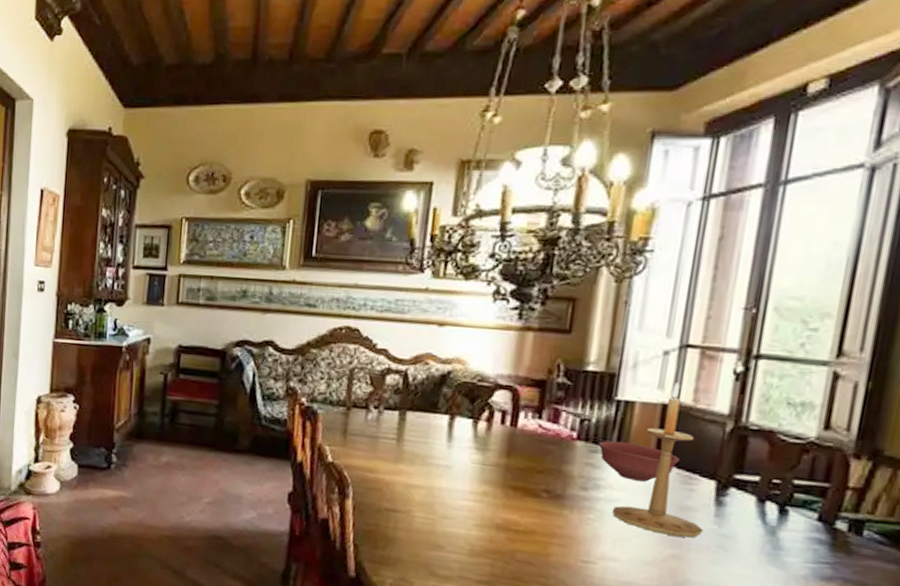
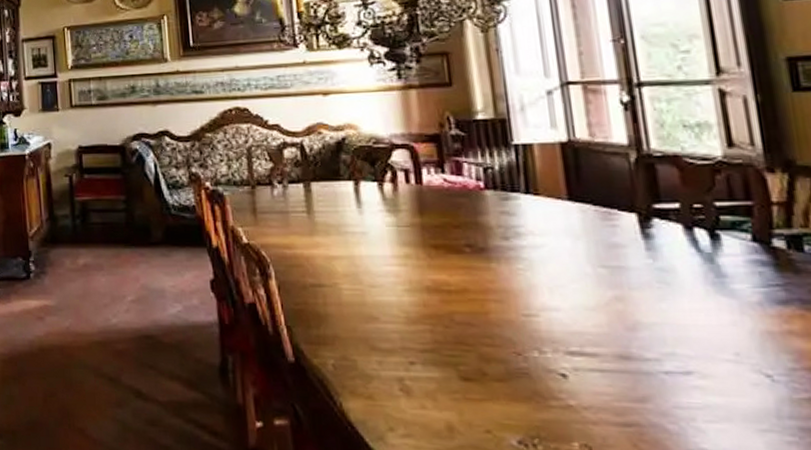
bowl: present [599,441,680,482] -> none [508,185,593,223]
candlestick: present [612,383,704,538] -> none [540,120,640,276]

